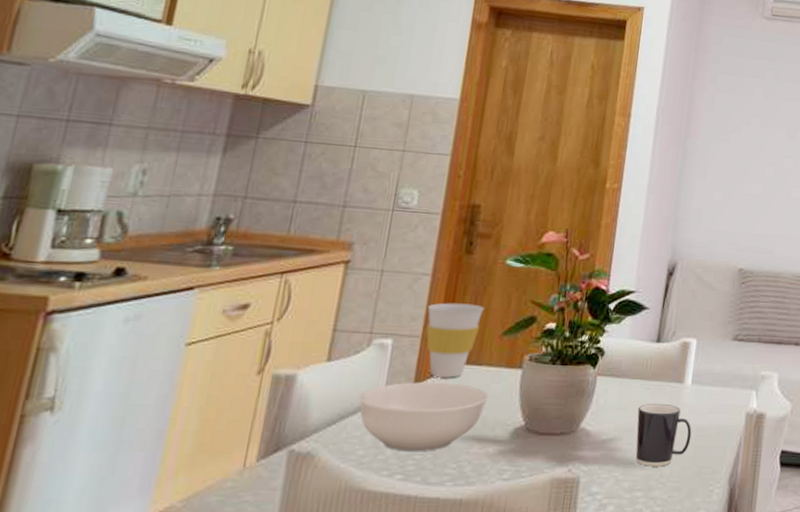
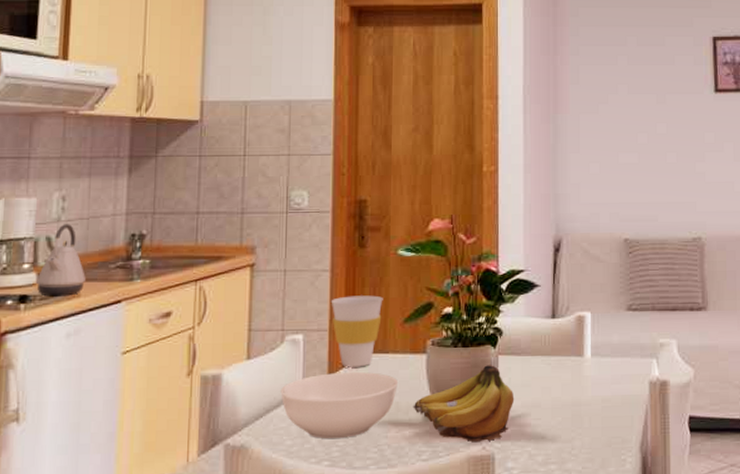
kettle: none [98,199,158,277] -> present [36,224,87,297]
fruit: none [500,385,608,464] -> present [413,365,515,443]
mug: present [635,403,692,467] -> none [542,377,598,440]

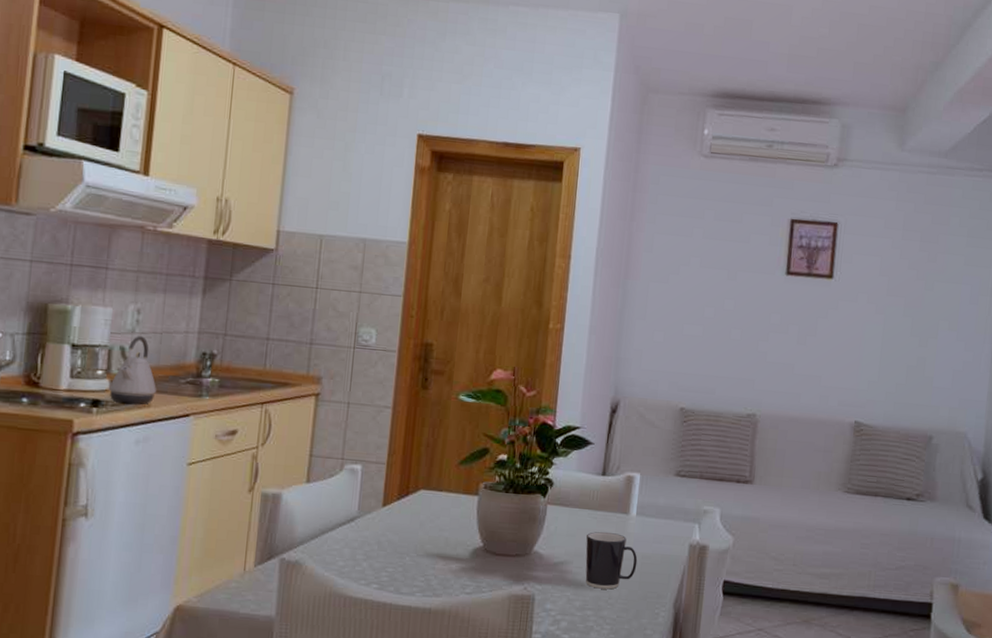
bowl: present [280,372,399,440] -> none [336,504,450,566]
cup: present [331,295,383,368] -> none [390,433,441,502]
fruit: present [413,365,515,443] -> none [461,512,559,583]
mug: none [542,377,598,440] -> present [585,531,638,590]

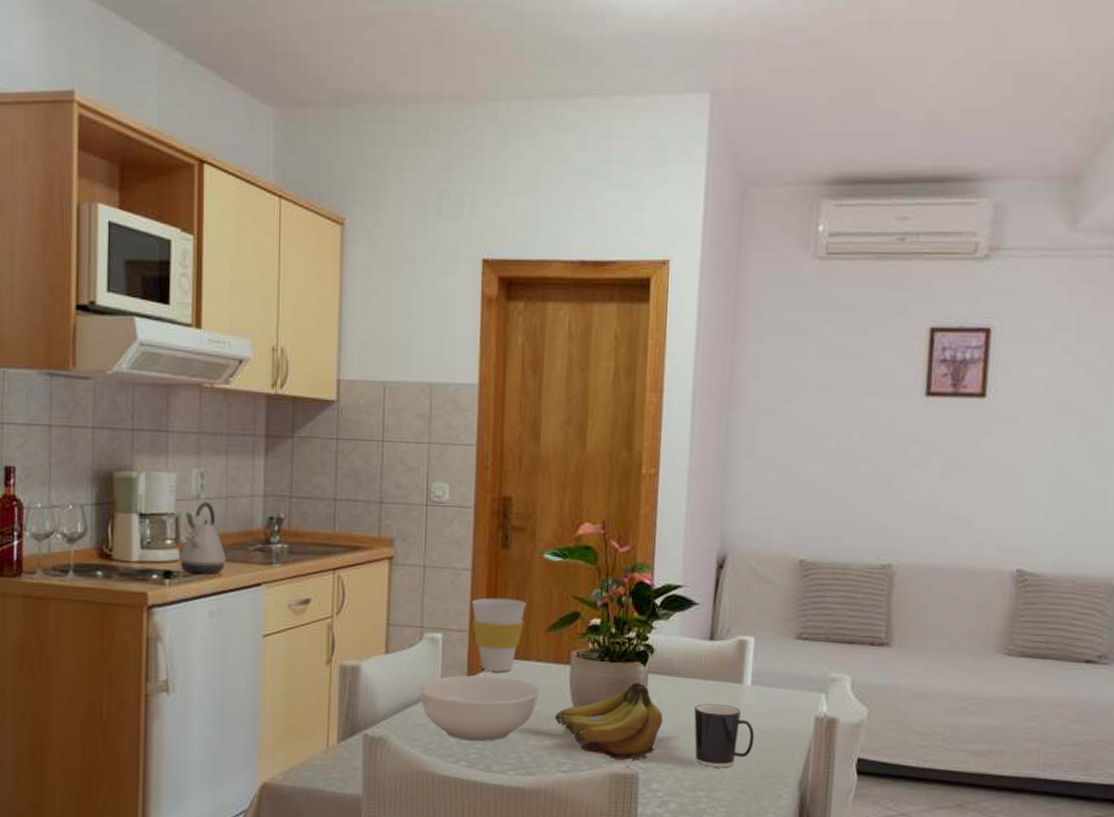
bowl: none [336,504,450,566] -> present [419,675,540,742]
cup: none [390,433,441,502] -> present [471,598,527,672]
fruit: none [461,512,559,583] -> present [554,683,664,761]

